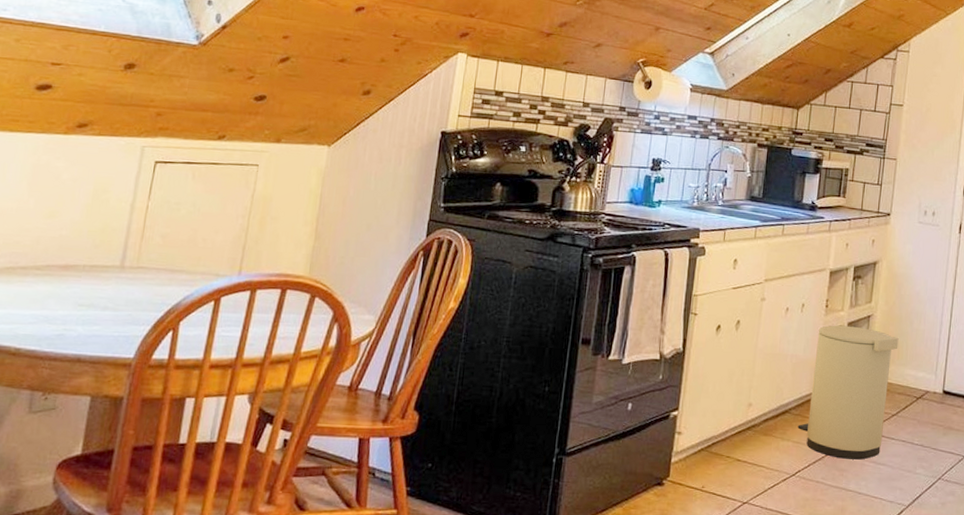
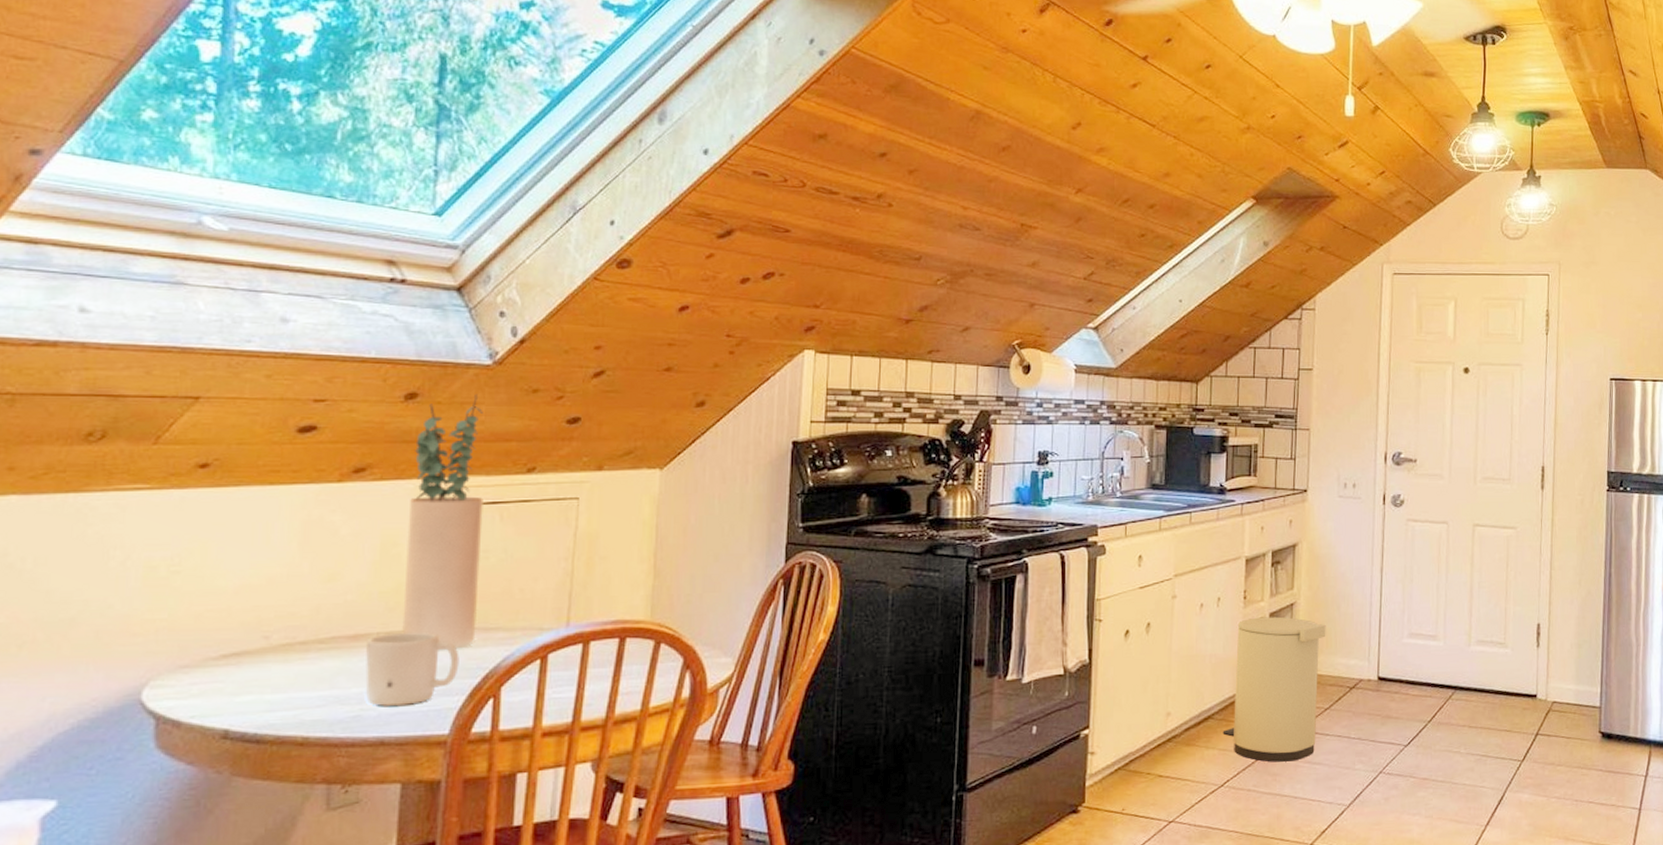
mug: none [69,267,148,330] -> present [365,631,459,706]
vase: none [104,68,187,286] -> present [402,394,483,651]

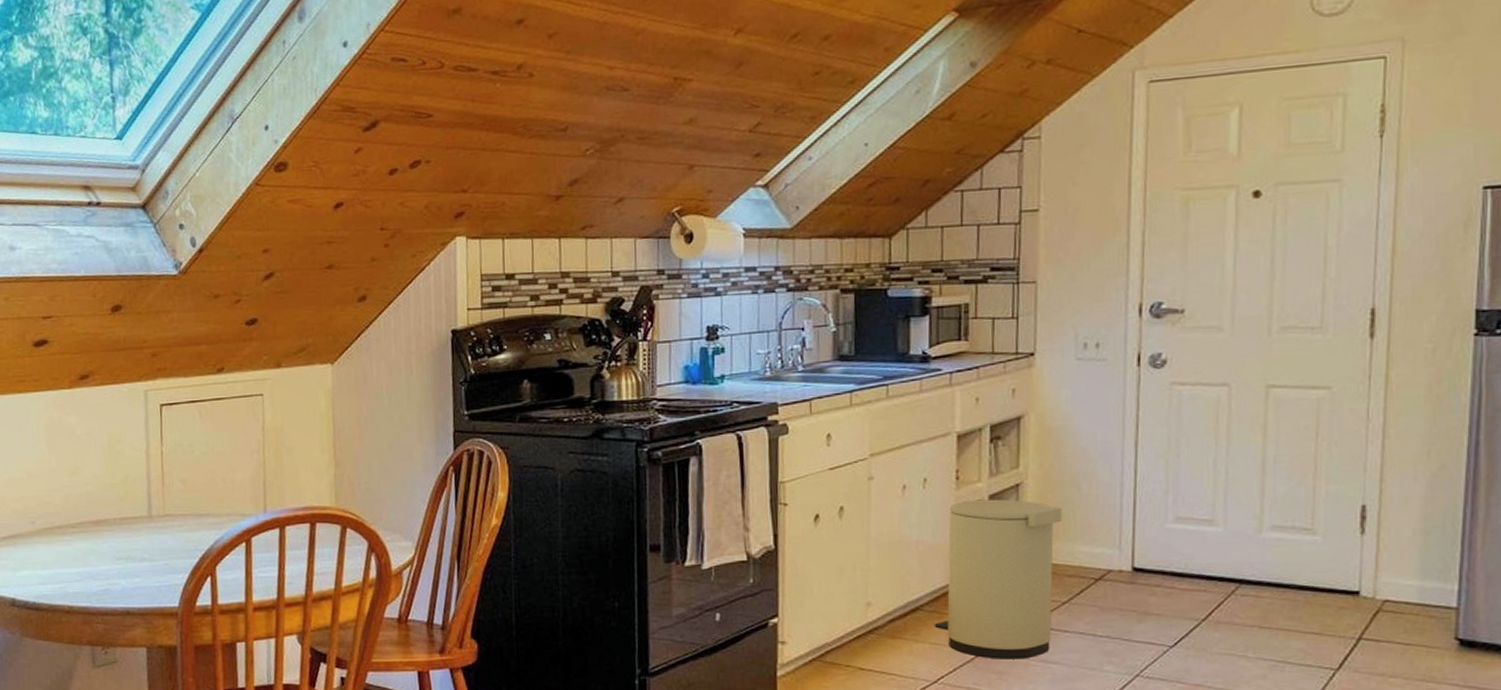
mug: present [365,631,459,706] -> none [106,517,181,581]
vase: present [402,394,483,651] -> none [124,302,191,535]

